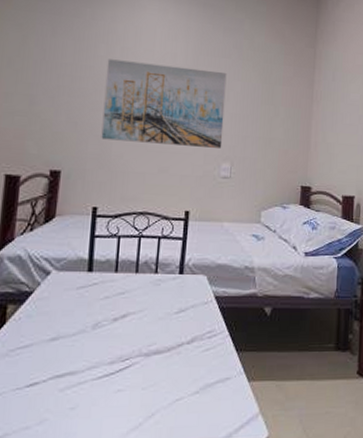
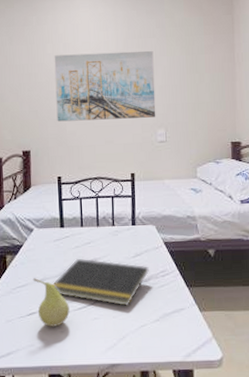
fruit: none [40,336,87,402] -> present [32,278,70,327]
notepad: none [67,312,194,376] -> present [52,258,149,307]

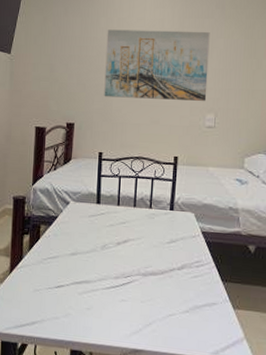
fruit: present [32,278,70,327] -> none [64,251,98,303]
notepad: present [52,258,149,307] -> none [83,236,183,293]

